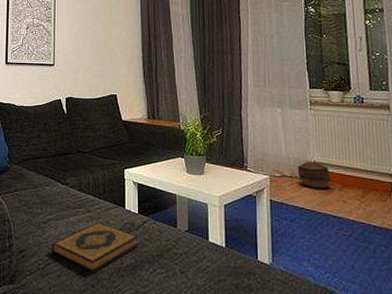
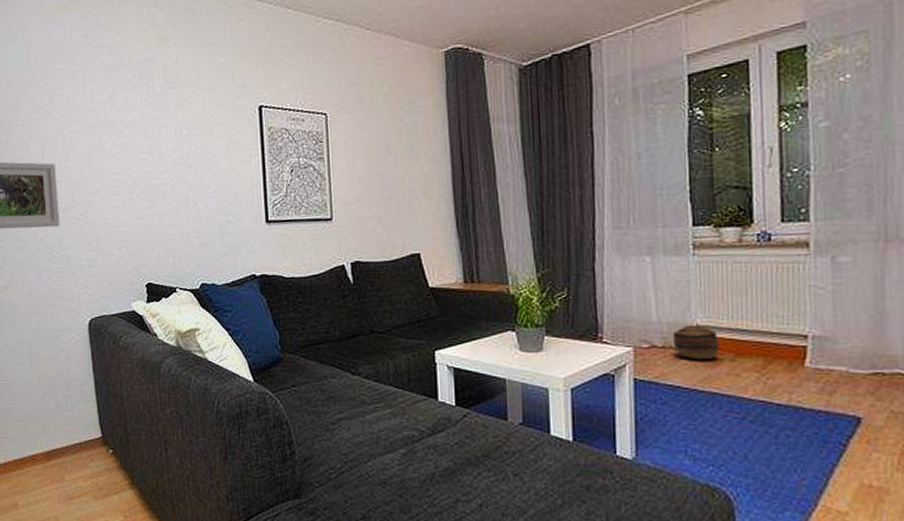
hardback book: present [52,222,138,273] -> none [345,418,457,480]

